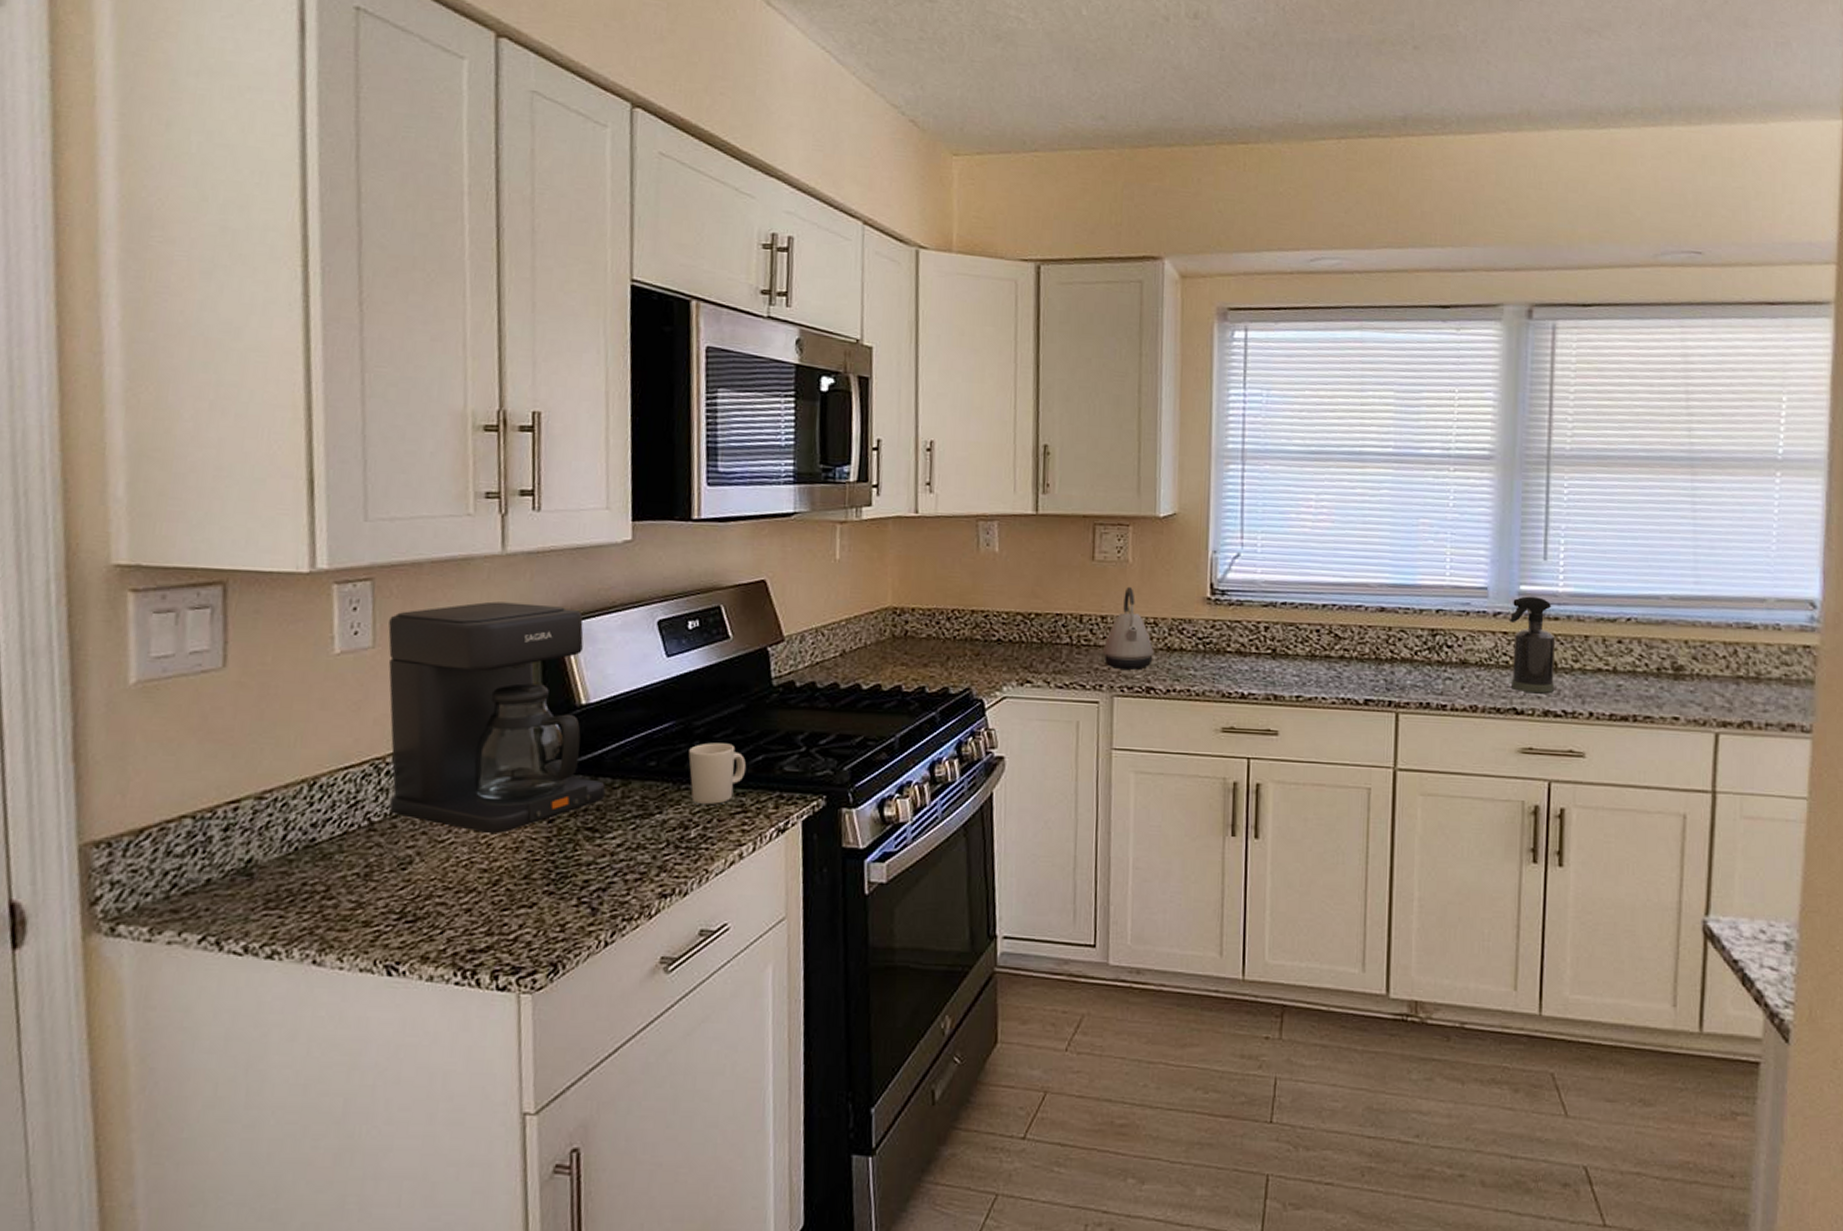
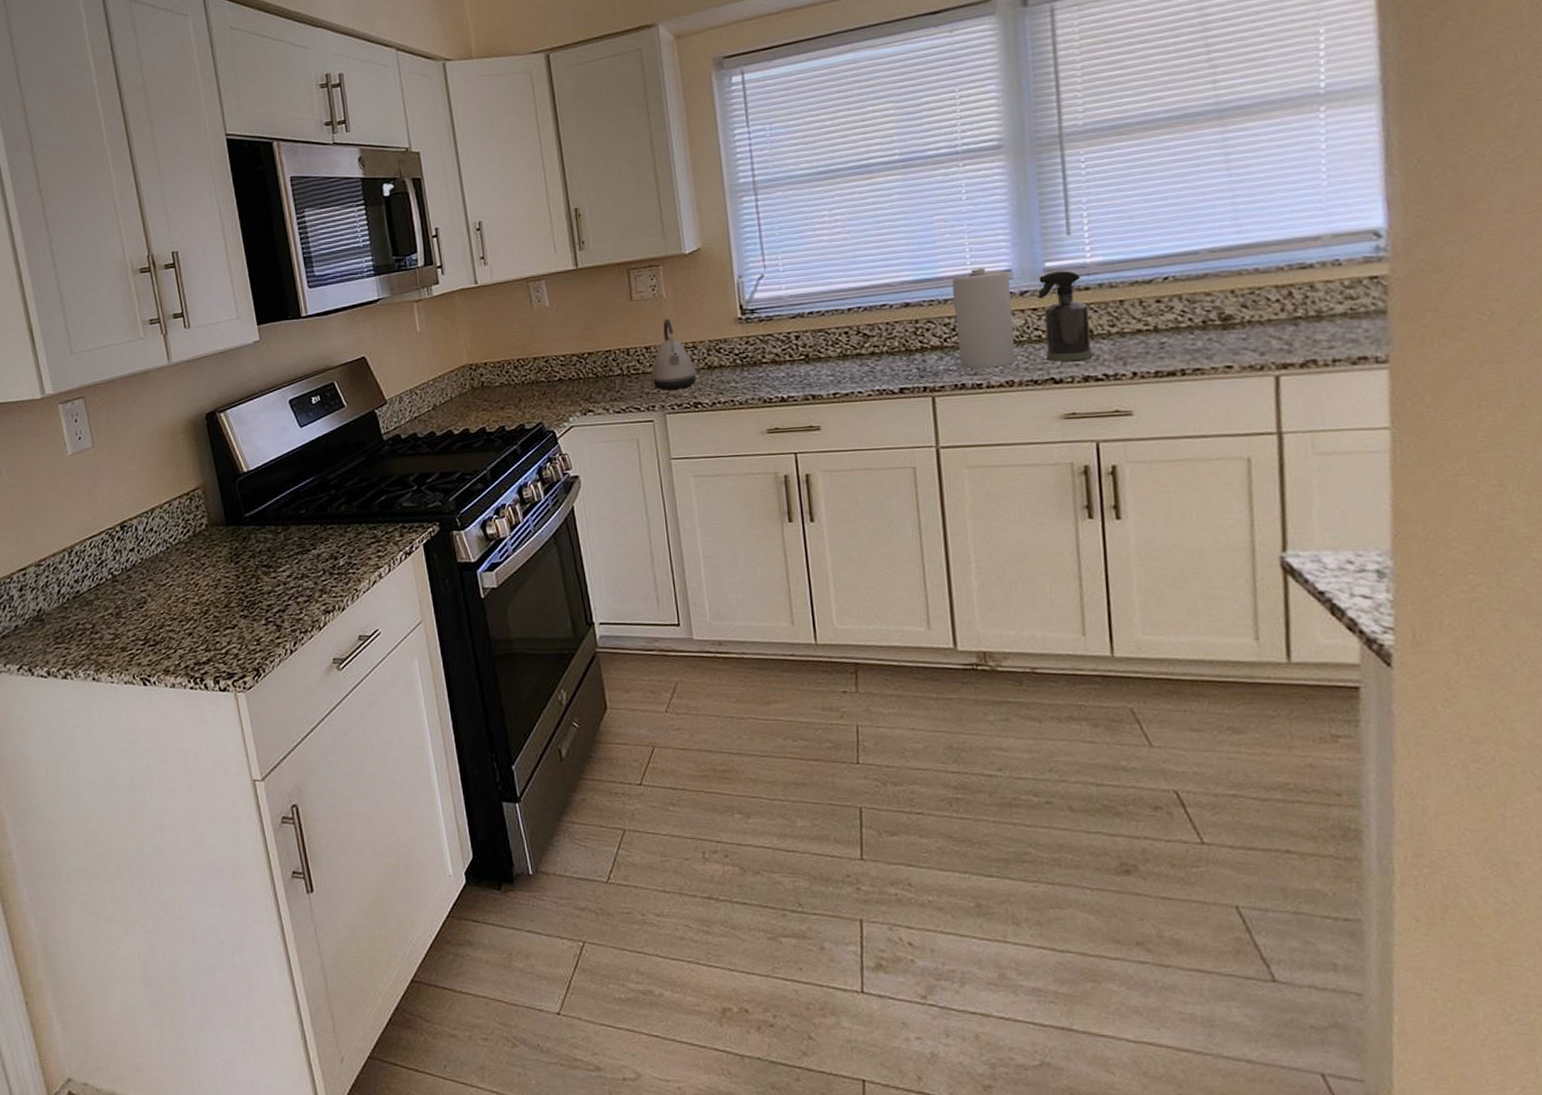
coffee maker: present [388,601,606,834] -> none [100,399,273,577]
mug: present [688,742,747,806] -> none [328,489,374,540]
paper towel holder: none [1427,580,1486,690] -> present [952,267,1016,369]

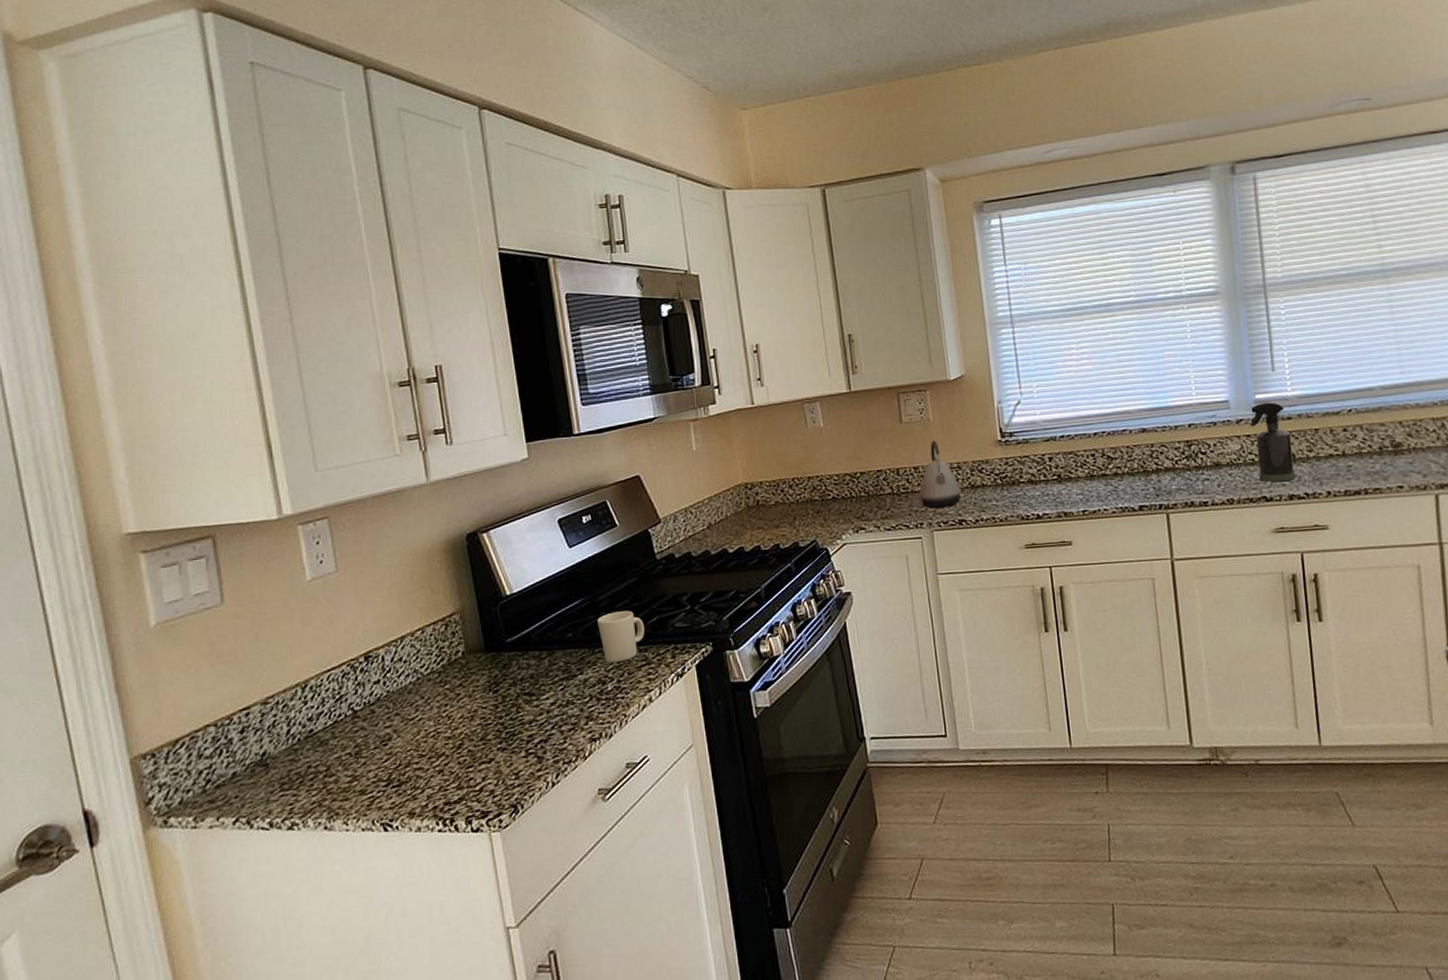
mug: none [328,489,374,540] -> present [597,610,645,663]
paper towel holder: present [952,267,1016,369] -> none [1181,398,1234,489]

